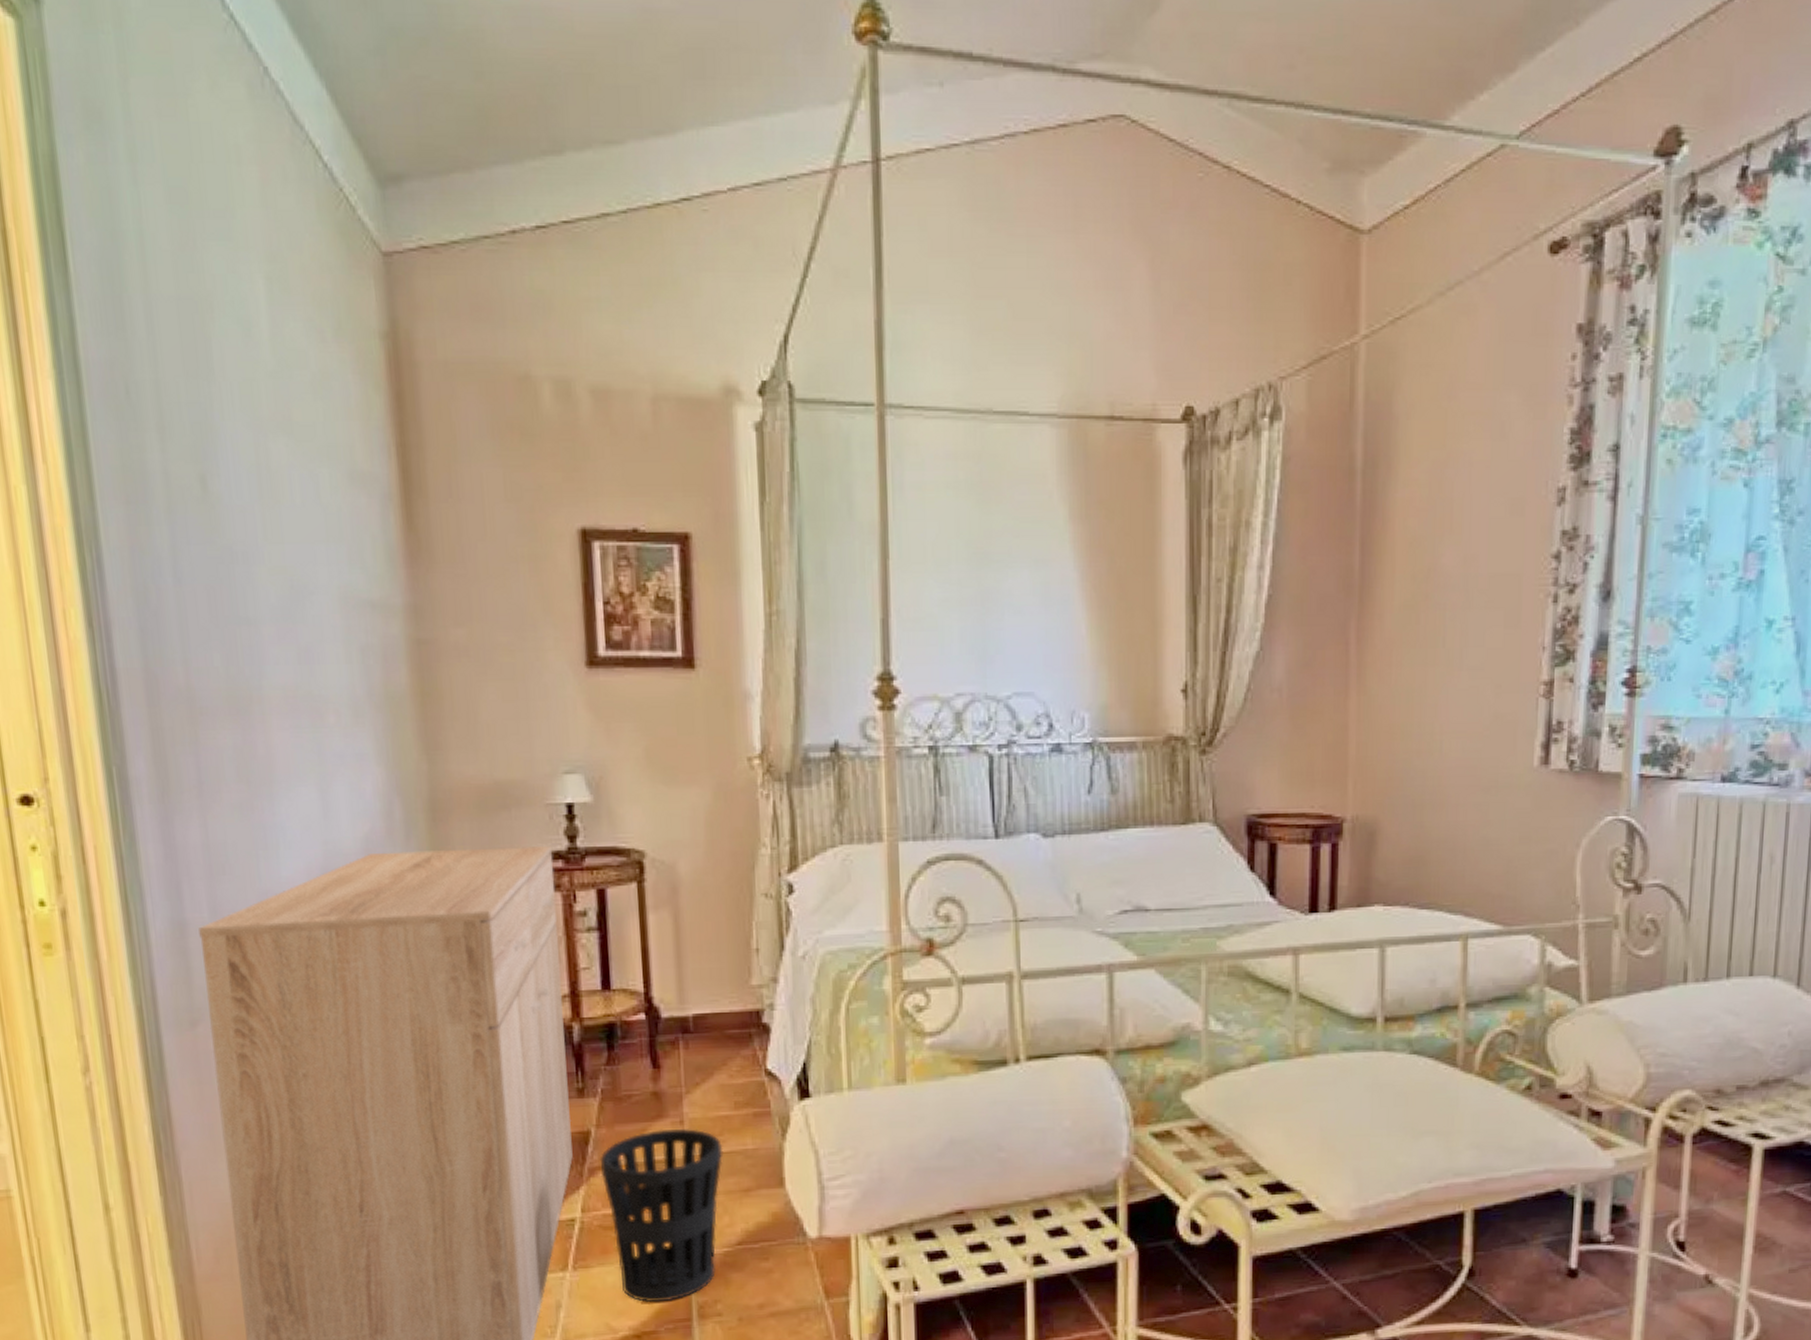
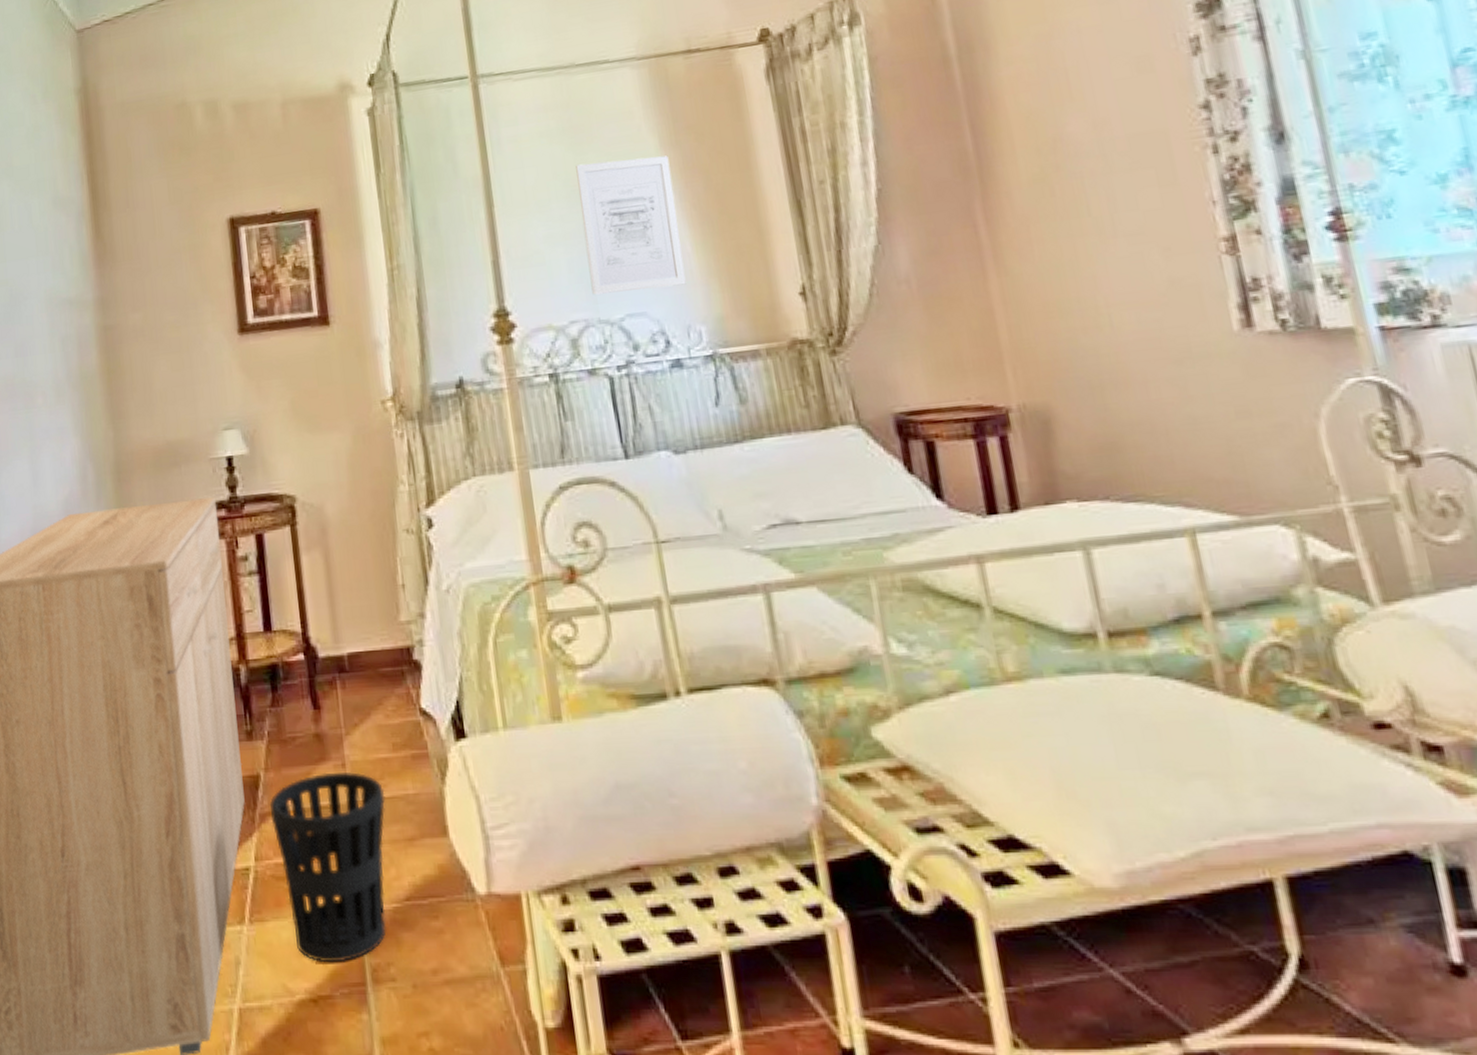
wall art: none [980,525,1077,669] -> present [575,155,686,295]

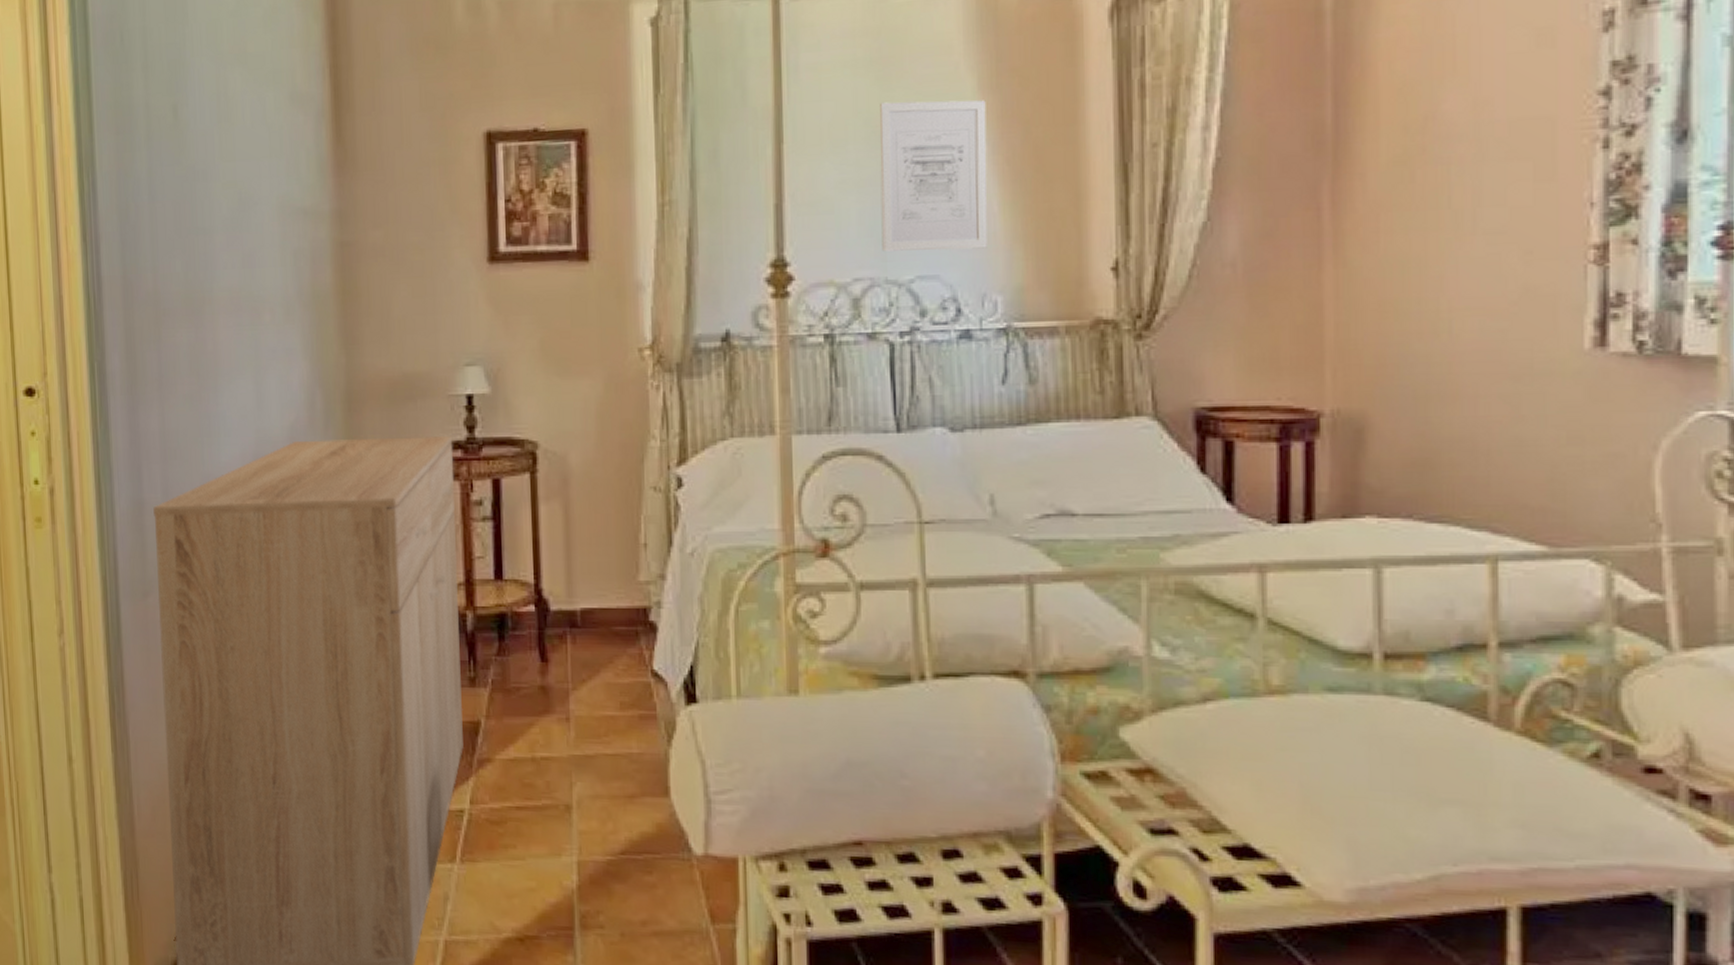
wastebasket: present [270,772,386,963] -> none [489,725,608,907]

